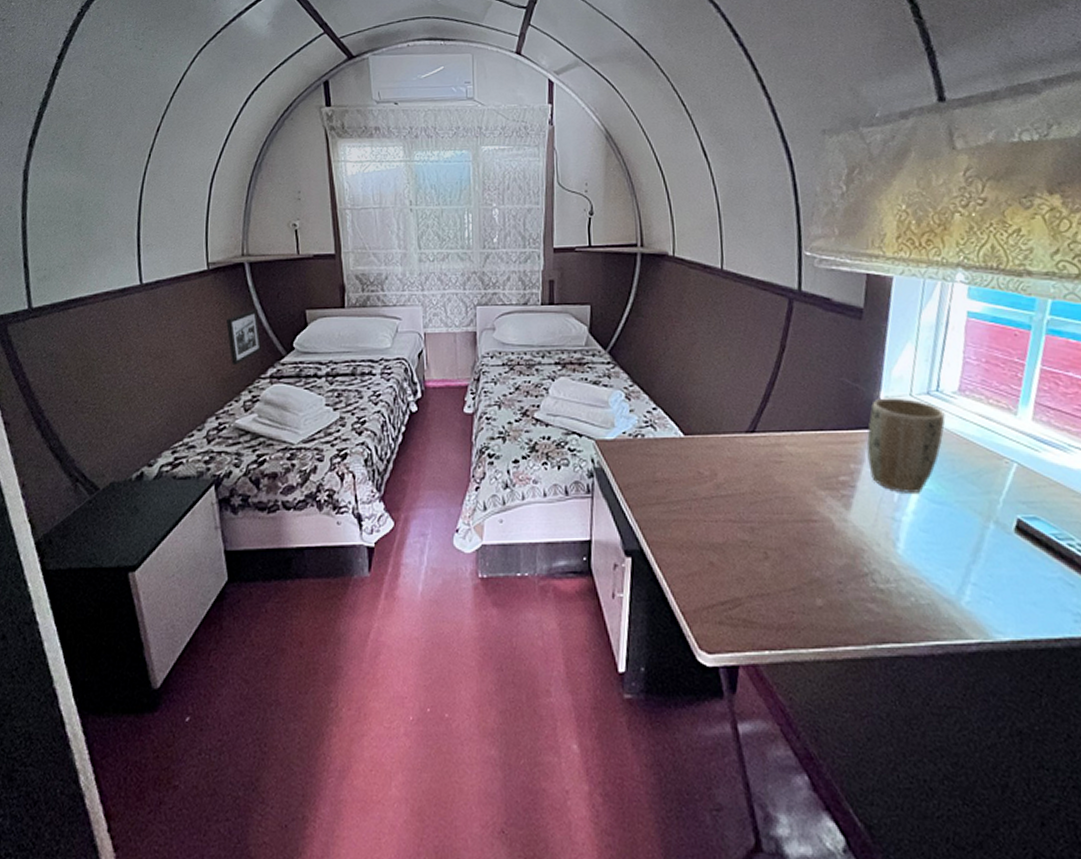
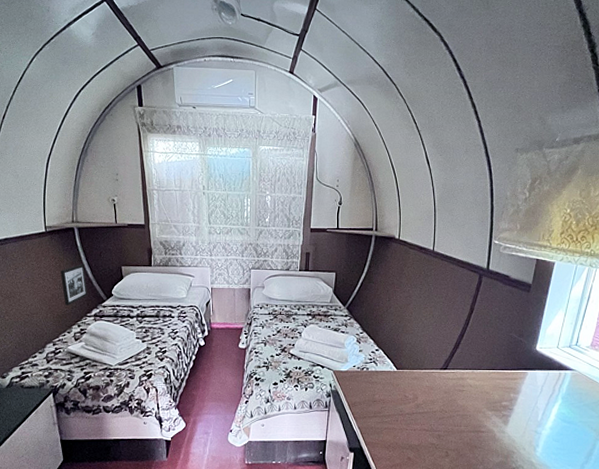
plant pot: present [866,397,946,493] -> none [523,349,579,415]

